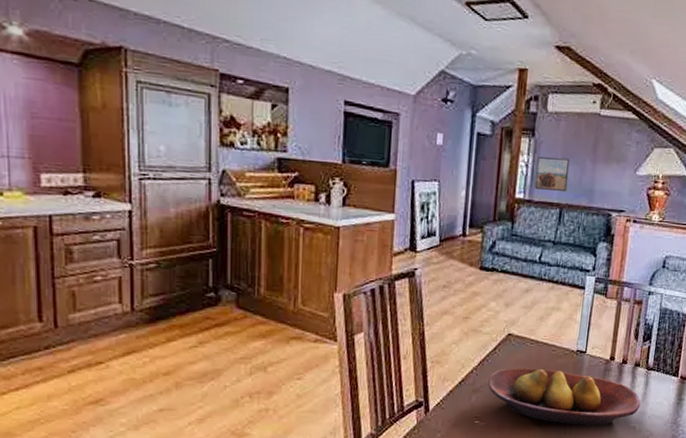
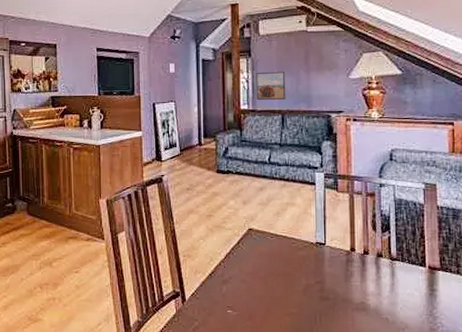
fruit bowl: present [488,368,641,426] -> none [236,260,390,317]

